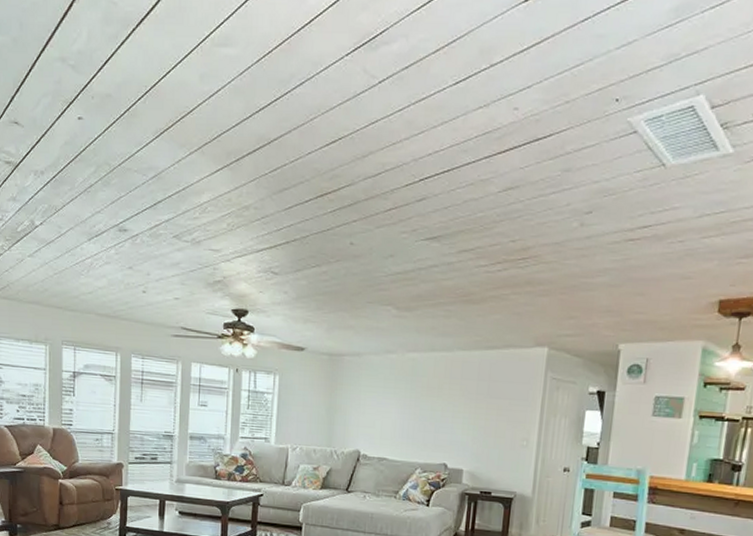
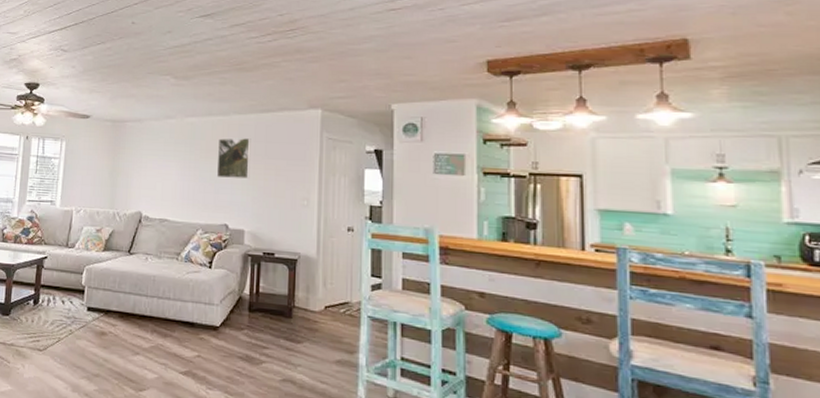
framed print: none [437,375,475,418] -> present [216,138,251,179]

